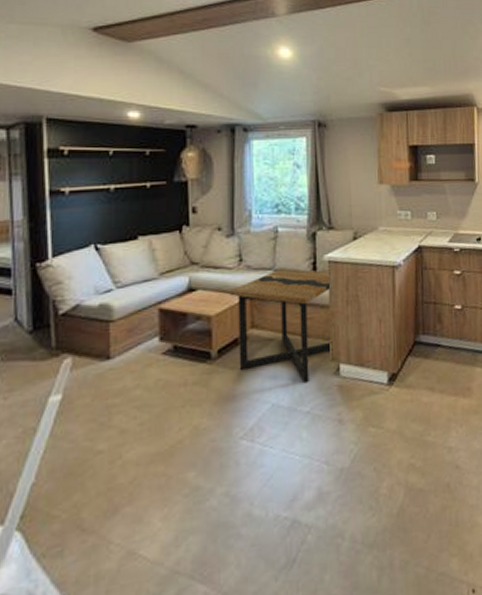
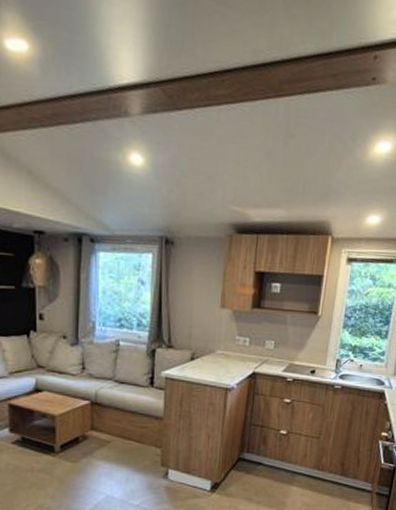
side table: present [230,268,333,384] -> none [73,379,167,482]

